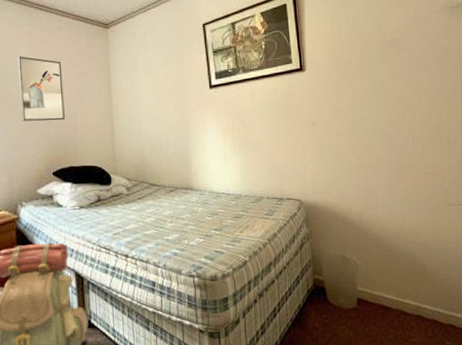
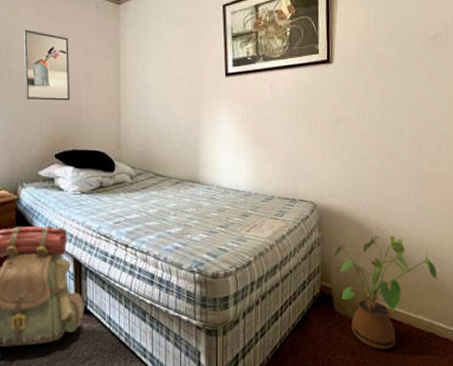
house plant: none [322,225,419,337] -> present [333,235,437,350]

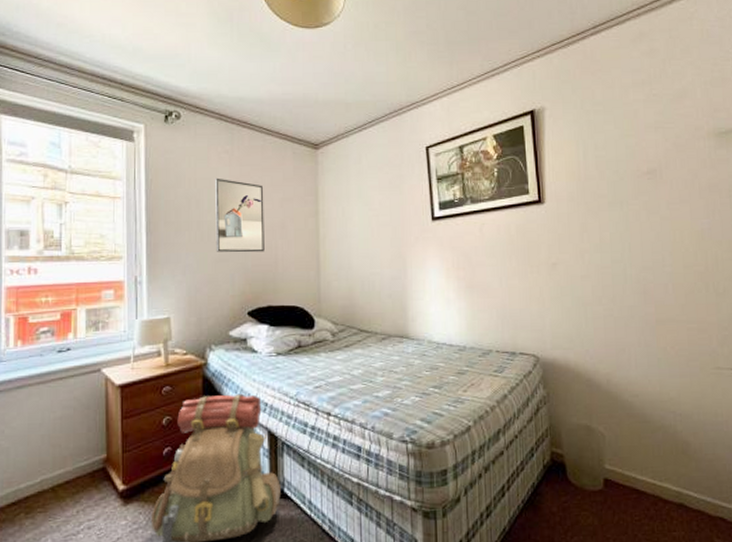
house plant: present [333,235,437,350] -> none [562,390,681,528]

